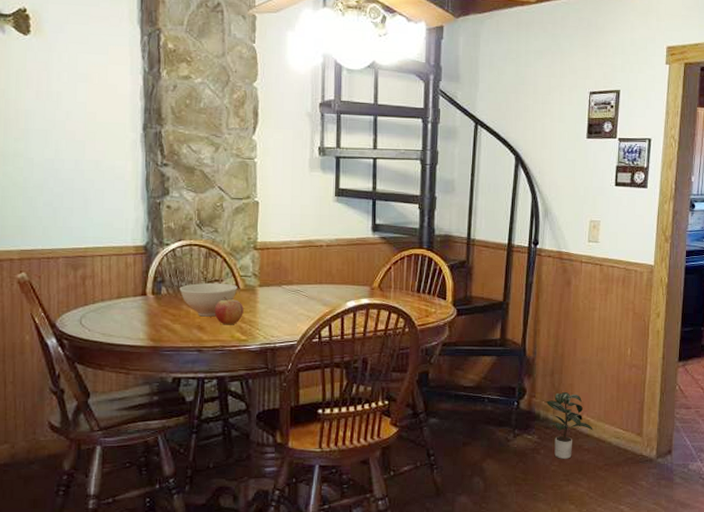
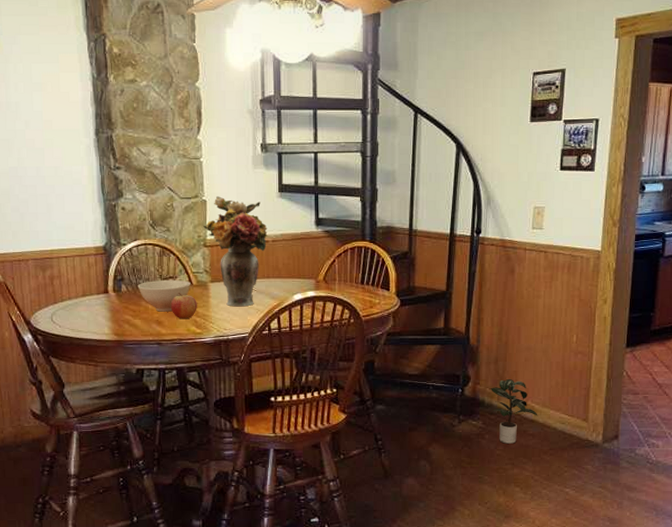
flower arrangement: none [254,198,322,313] -> present [203,196,268,307]

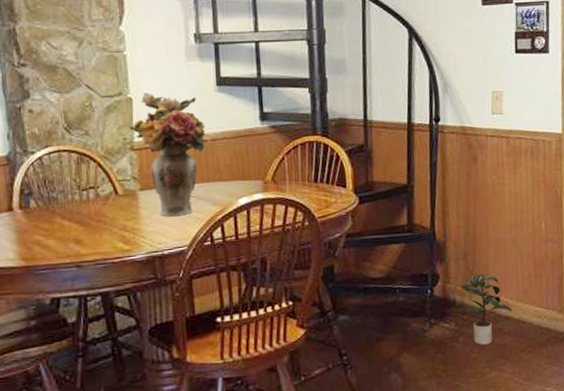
bowl: present [137,279,191,312] -> none [50,190,117,229]
fruit: present [170,293,197,318] -> none [91,205,125,235]

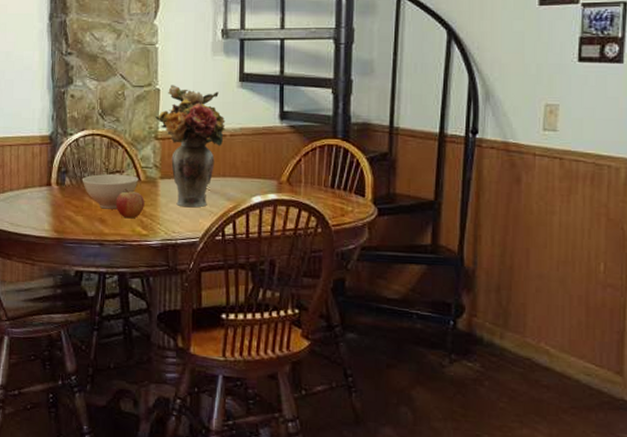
bowl: none [50,190,117,229] -> present [82,174,139,209]
fruit: none [91,205,125,235] -> present [115,189,144,218]
potted plant: present [460,273,513,345] -> none [490,312,554,396]

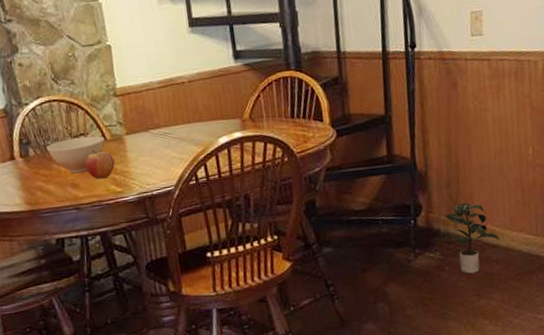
flower arrangement: present [155,85,226,208] -> none [110,39,183,159]
potted plant: none [490,312,554,396] -> present [444,202,500,274]

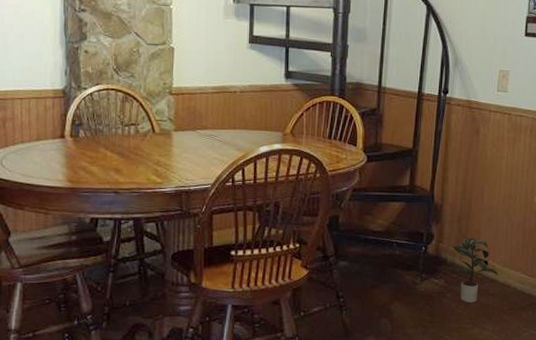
bowl: present [46,136,105,174] -> none [96,126,154,160]
fruit: present [84,150,115,179] -> none [130,140,159,167]

